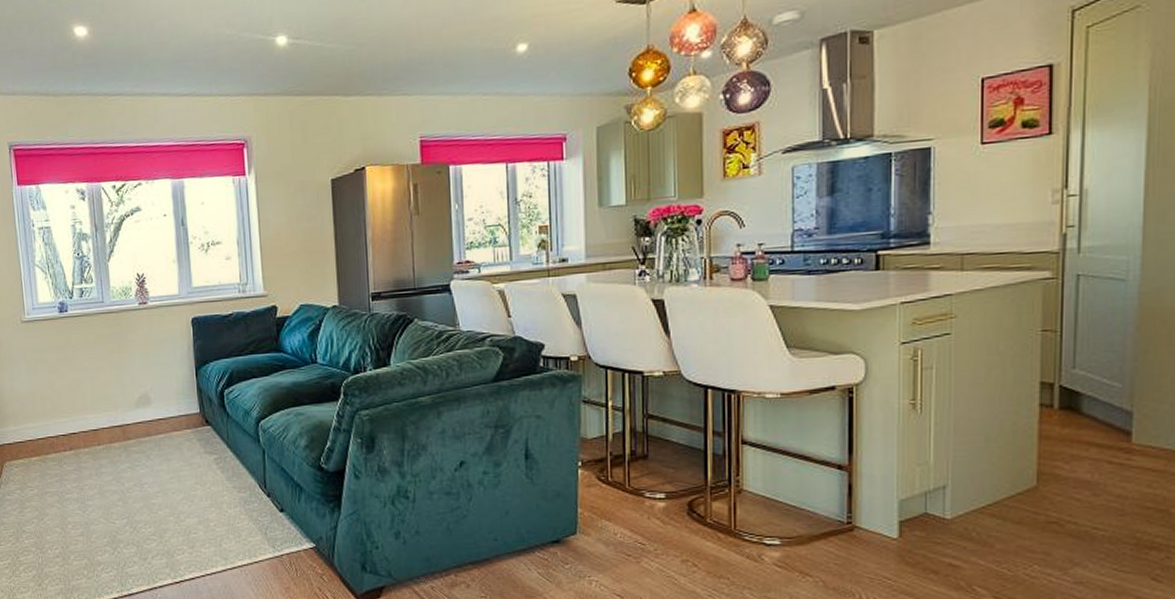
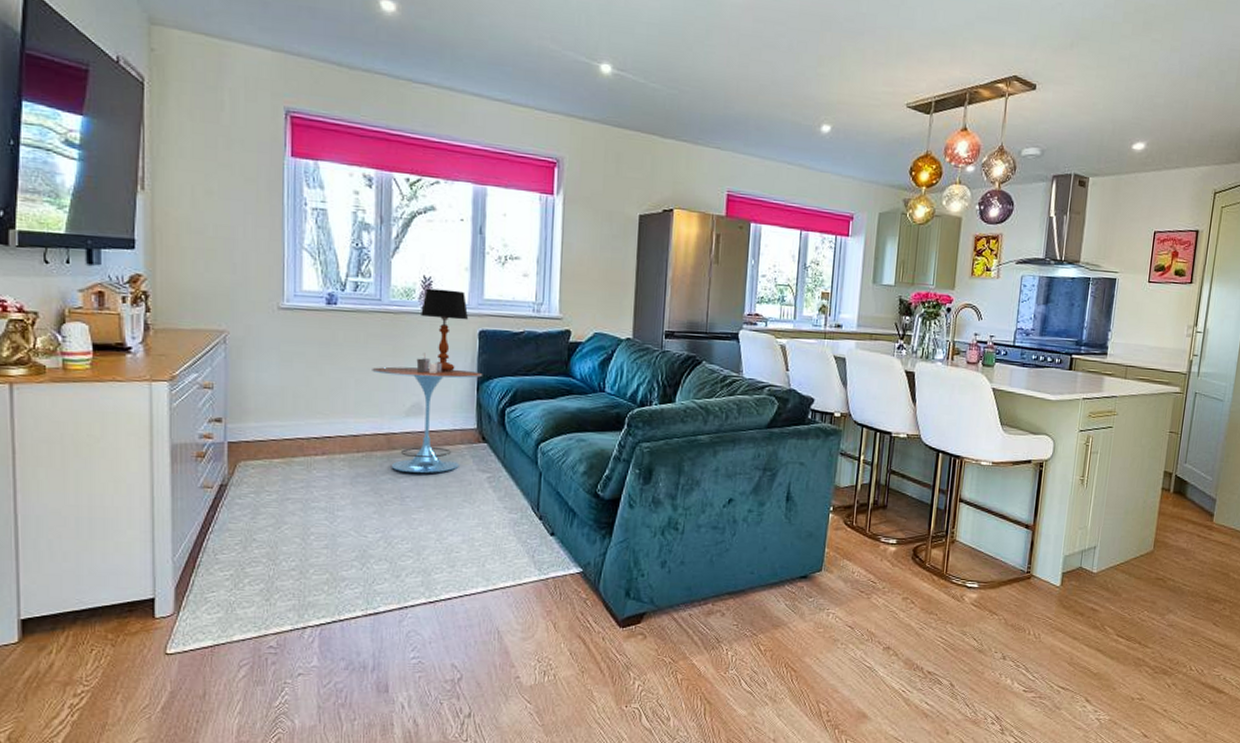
side table: none [102,345,200,460] -> present [372,352,483,473]
table lamp: none [138,282,181,361] -> present [421,288,469,372]

